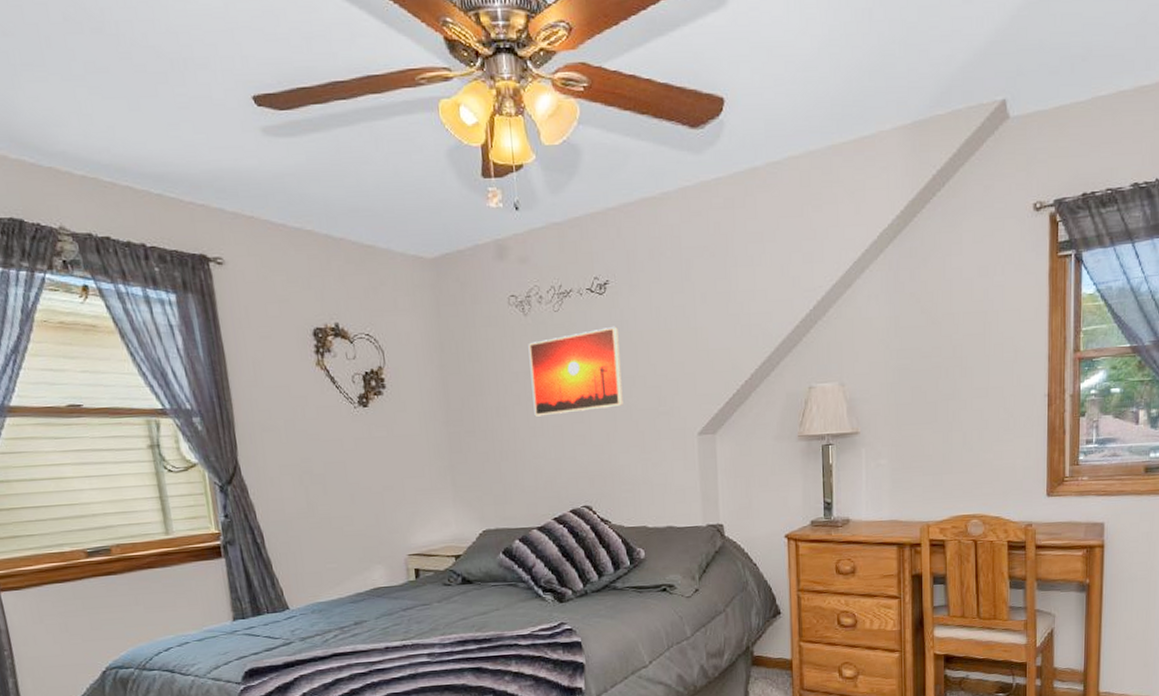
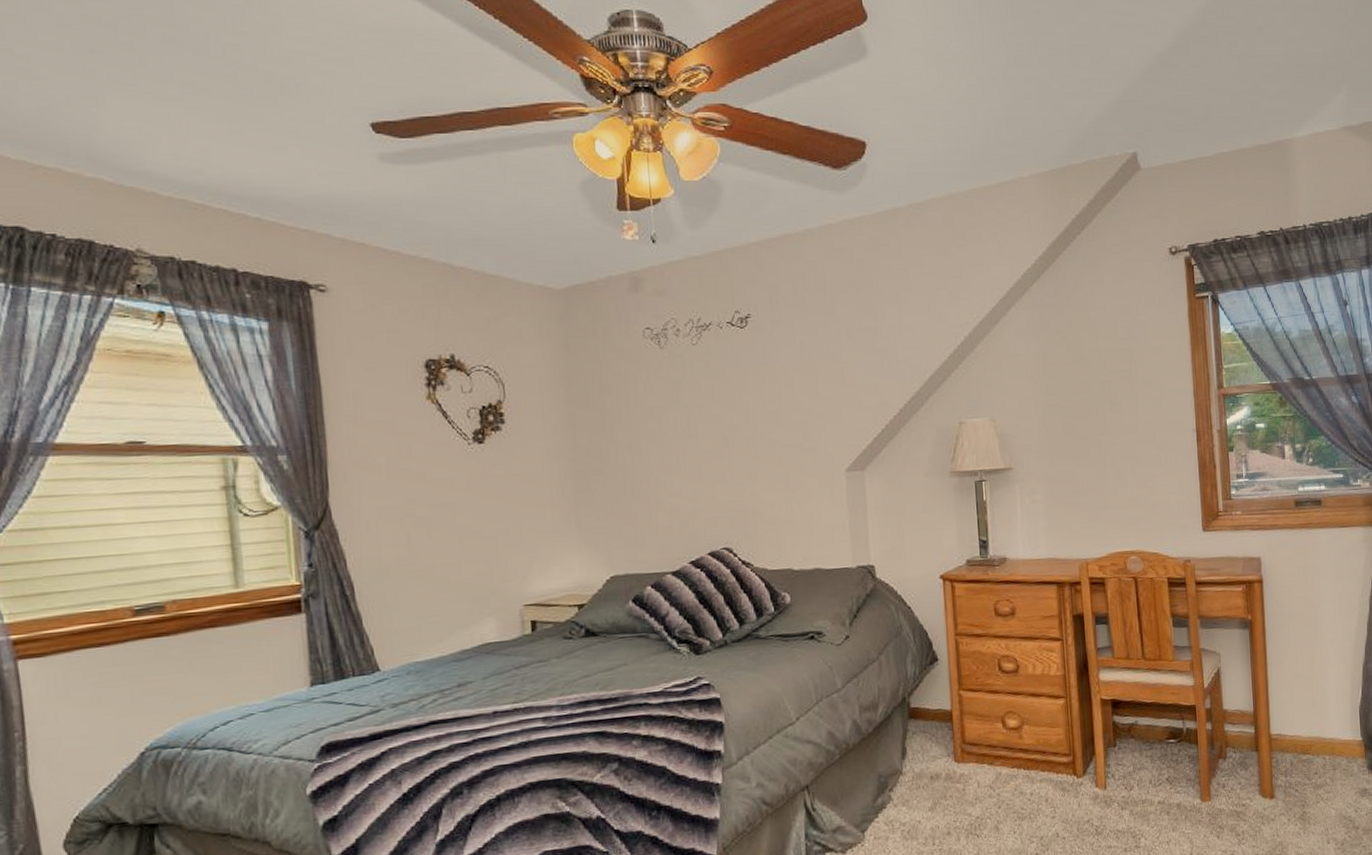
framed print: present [528,326,623,417] -> none [664,360,766,453]

